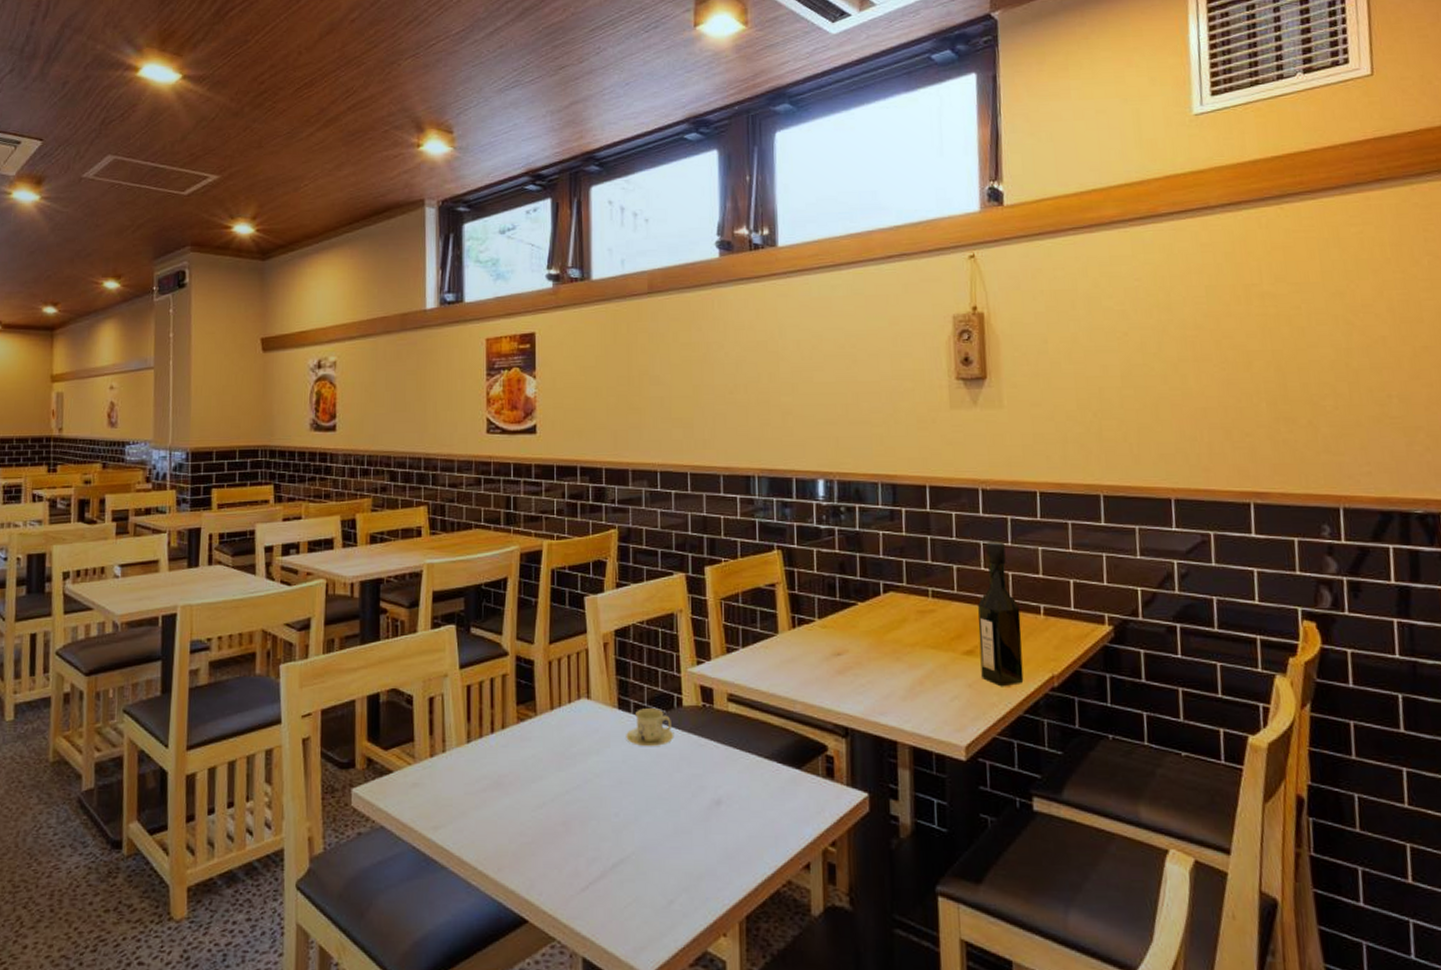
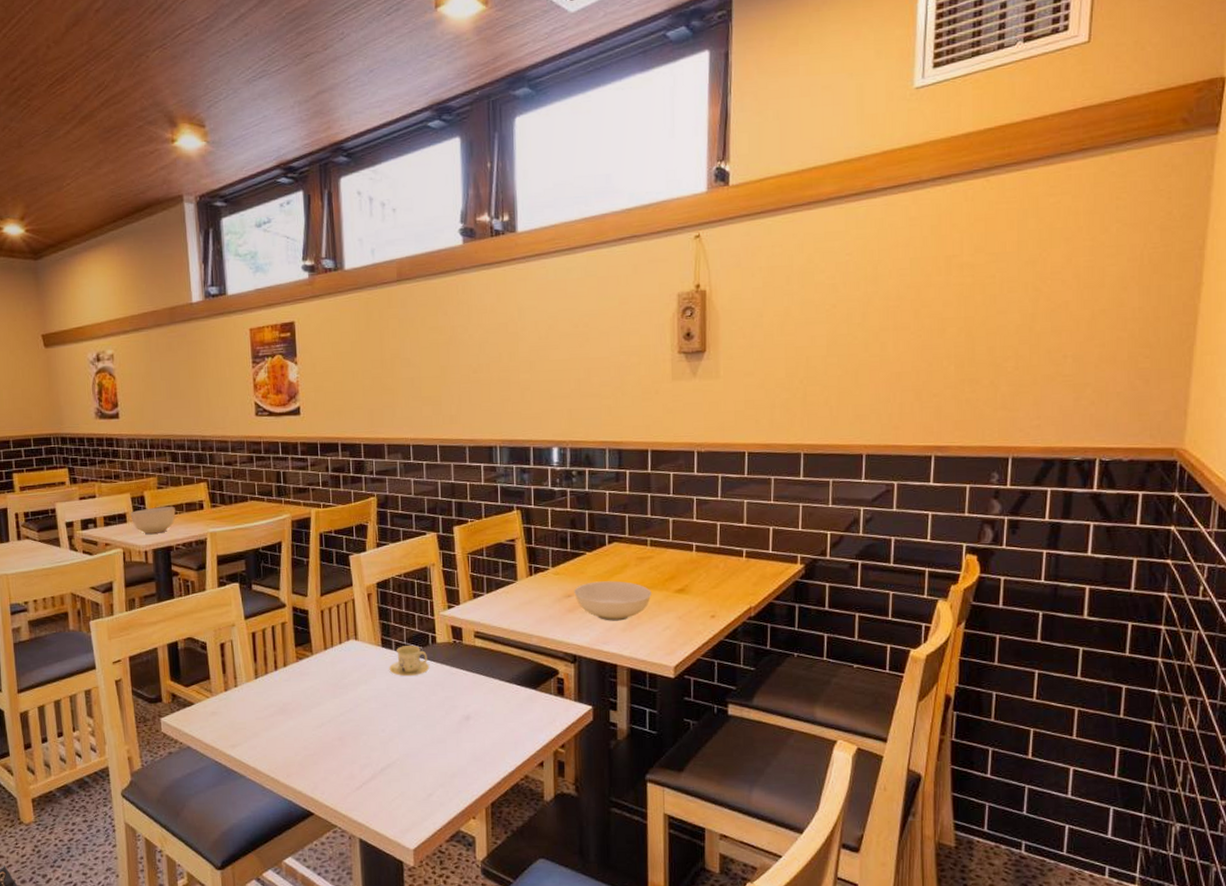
bowl: none [338,532,390,563] -> present [130,506,176,534]
bowl: none [844,638,936,687] -> present [574,581,652,621]
bottle: present [978,540,1024,687] -> none [689,496,726,618]

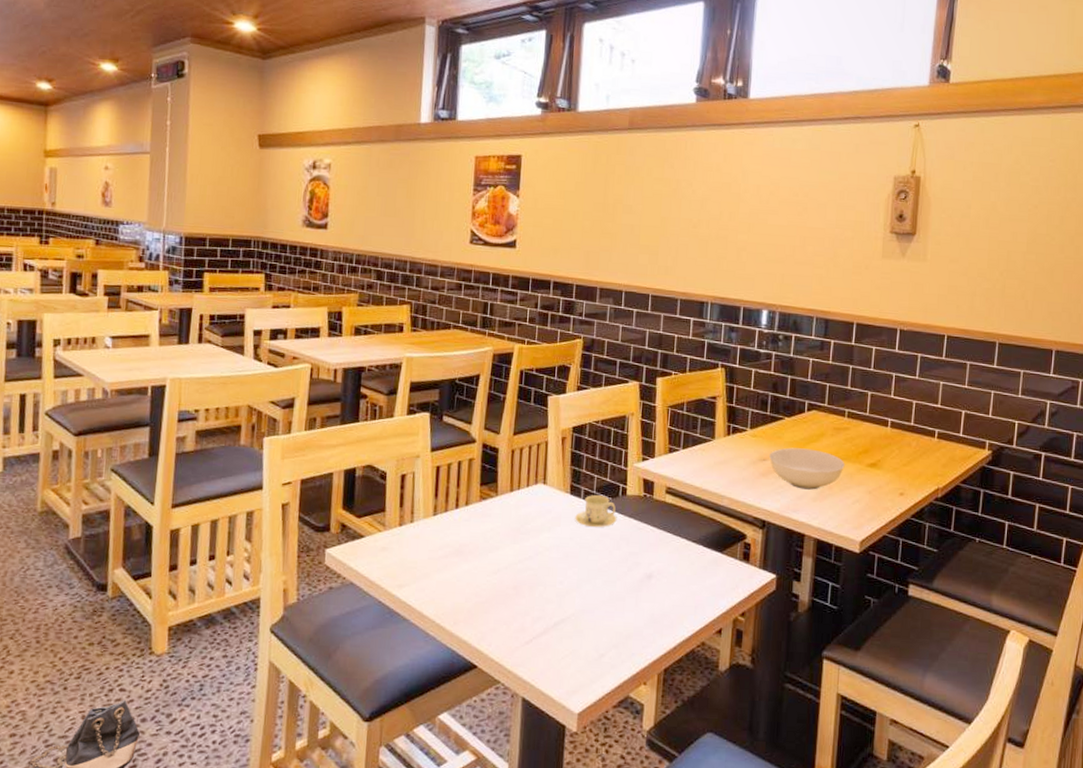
bowl: present [130,506,176,534] -> none [324,324,373,352]

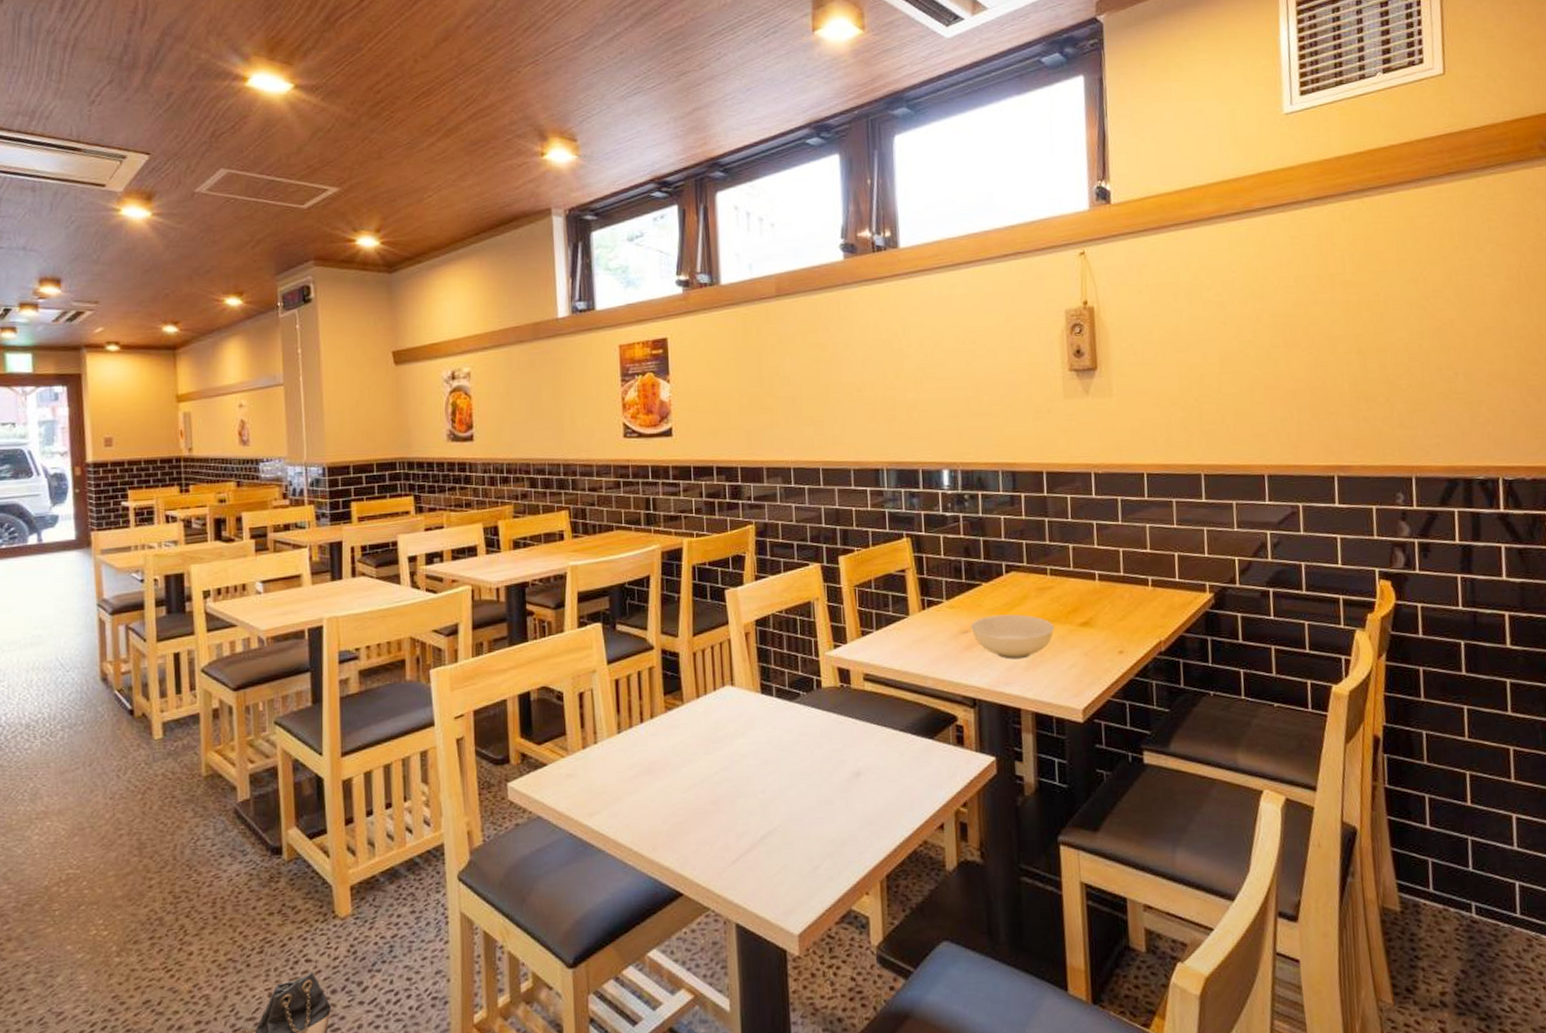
cup and saucer: present [575,495,617,528] -> none [769,691,815,727]

